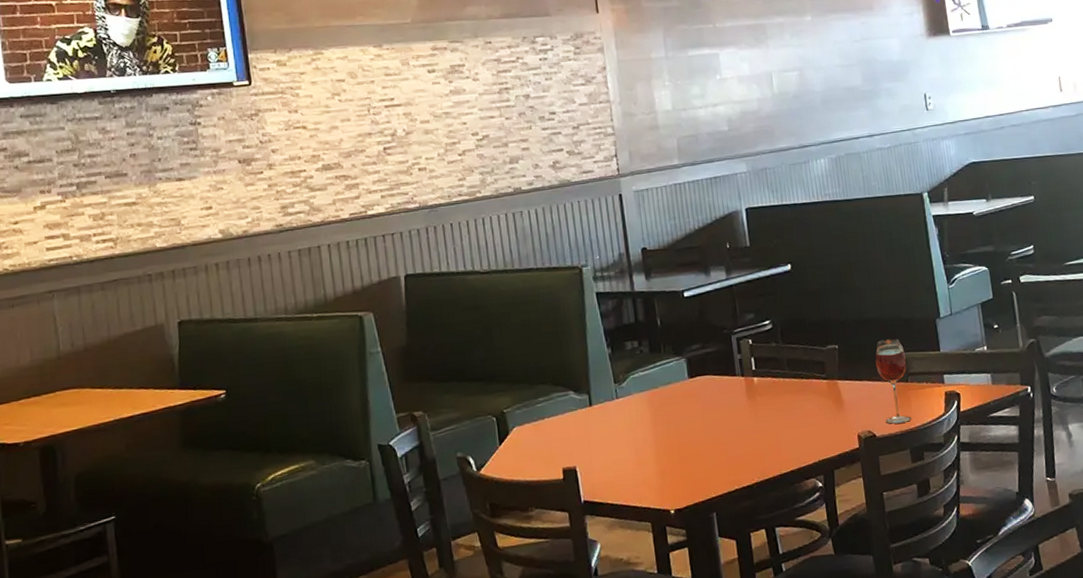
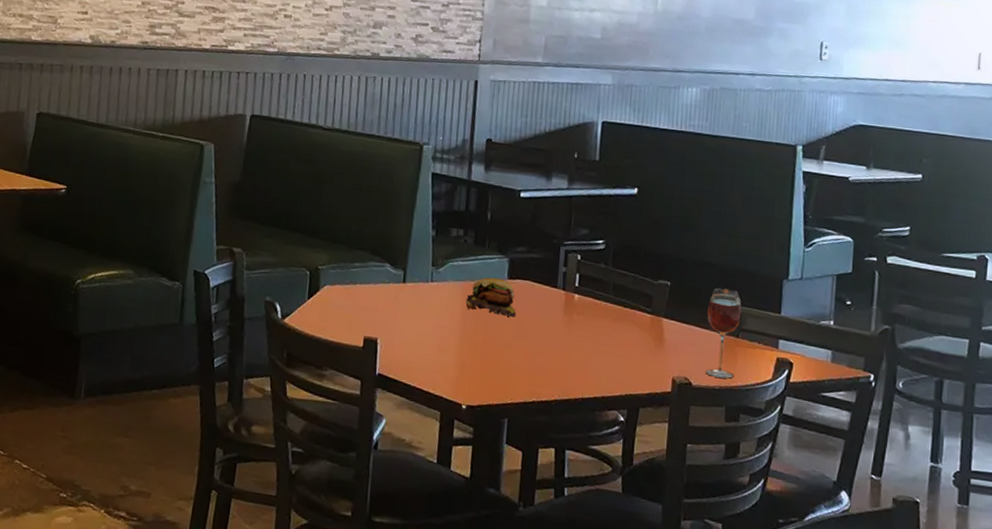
burger: none [653,379,703,417] -> present [465,277,516,317]

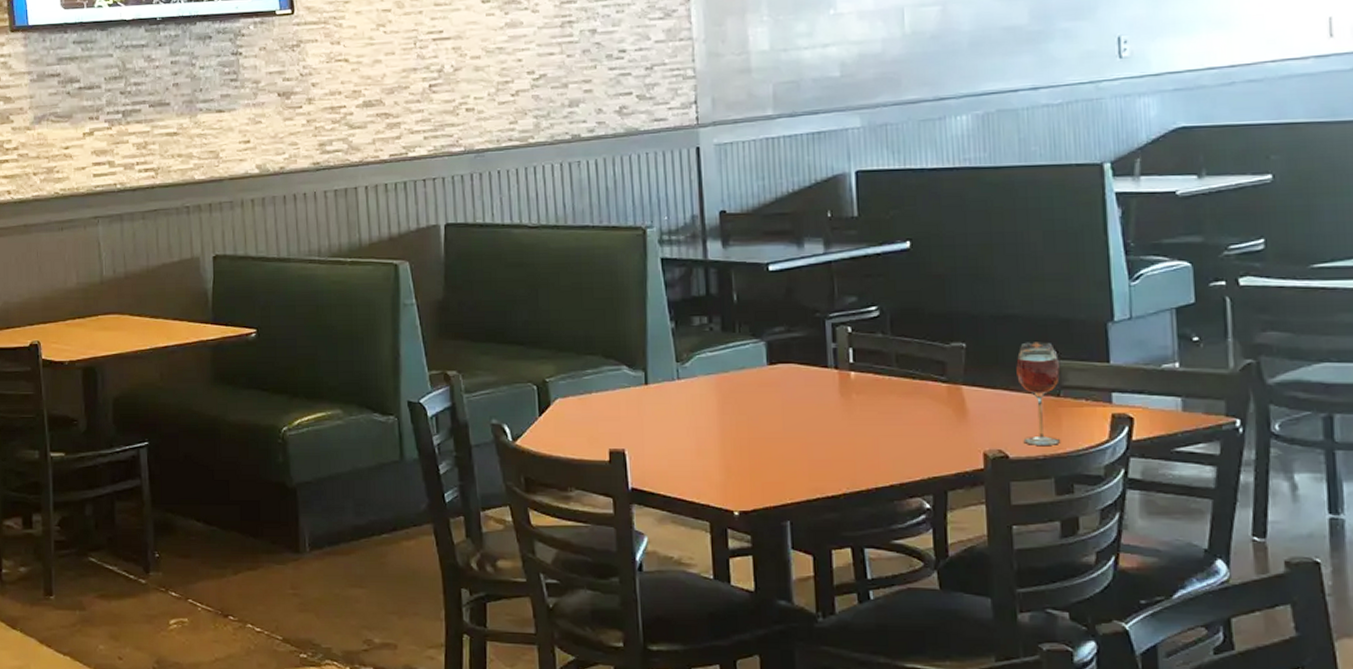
burger: present [465,277,516,317] -> none [721,365,783,407]

